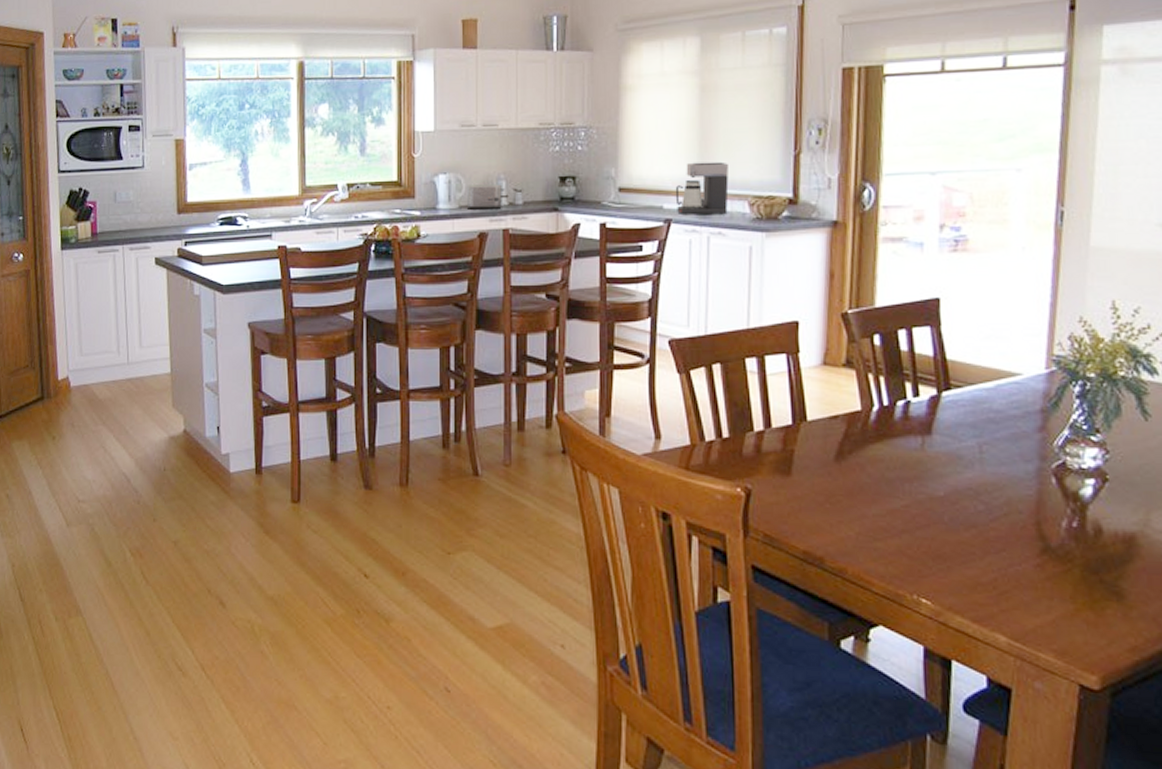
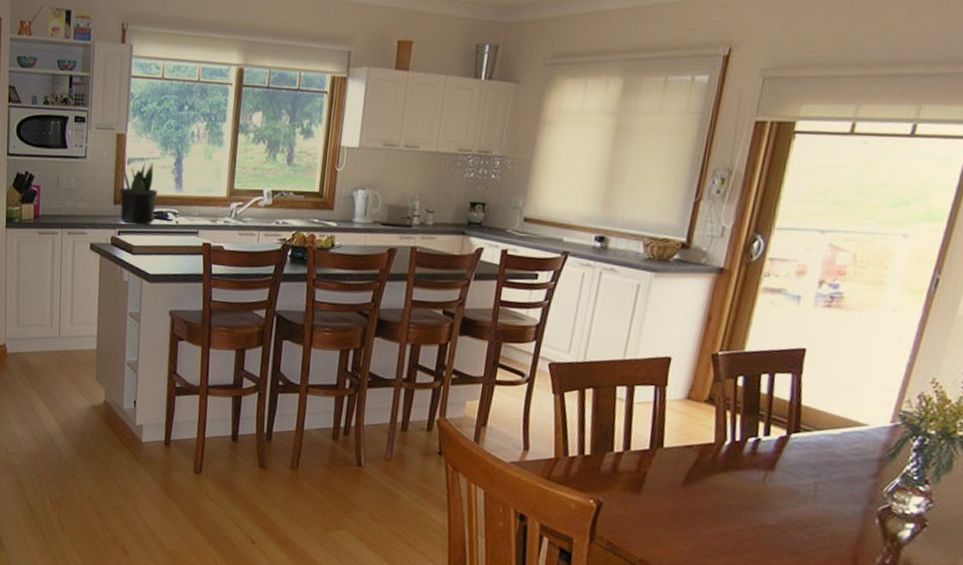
planter: none [182,166,225,233] -> present [119,161,158,225]
coffee maker: present [675,161,729,216] -> none [575,200,631,253]

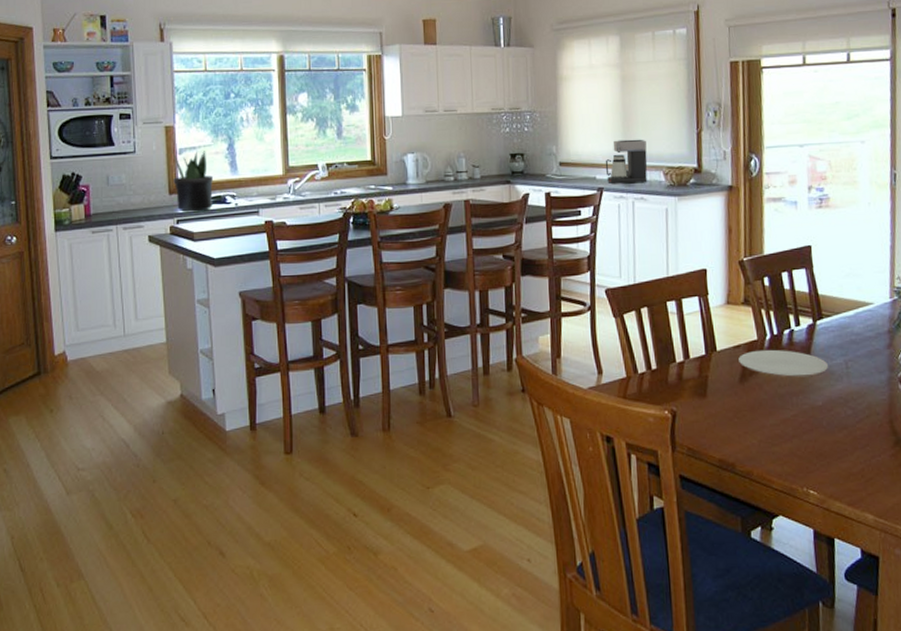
toaster: present [380,202,418,227] -> none [432,161,465,184]
coffee maker: none [575,200,631,253] -> present [605,139,648,185]
plate: none [686,454,794,493] -> present [739,349,829,378]

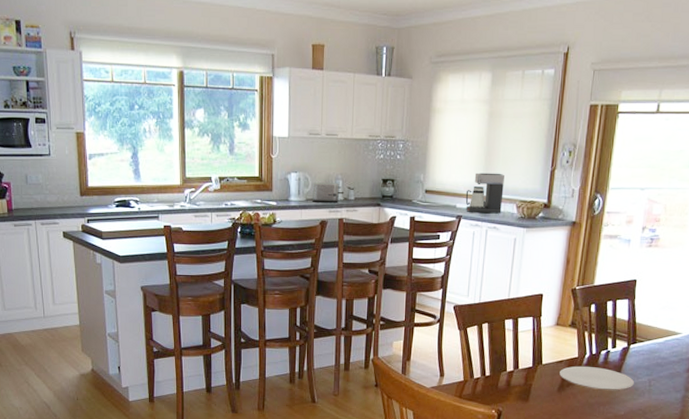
planter: present [172,150,214,212] -> none [83,156,120,213]
toaster: none [432,161,465,184] -> present [311,182,341,203]

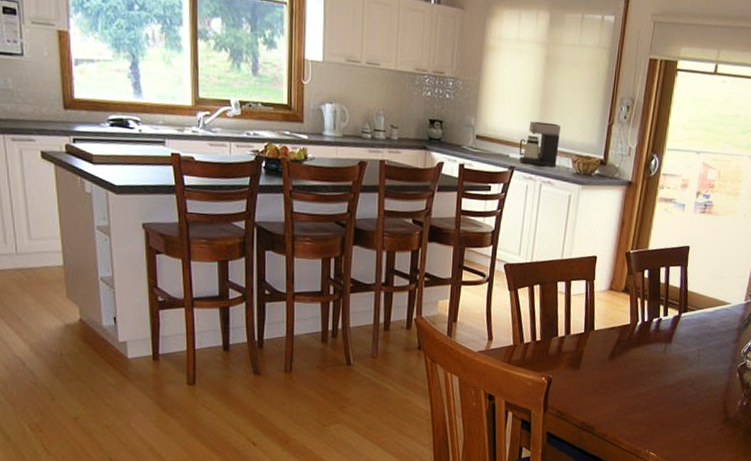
toaster: present [311,182,341,203] -> none [349,116,383,142]
plate: present [559,366,635,391] -> none [611,333,685,360]

